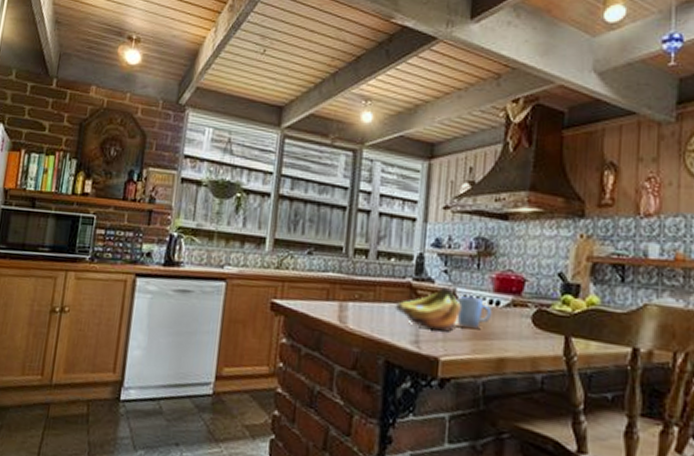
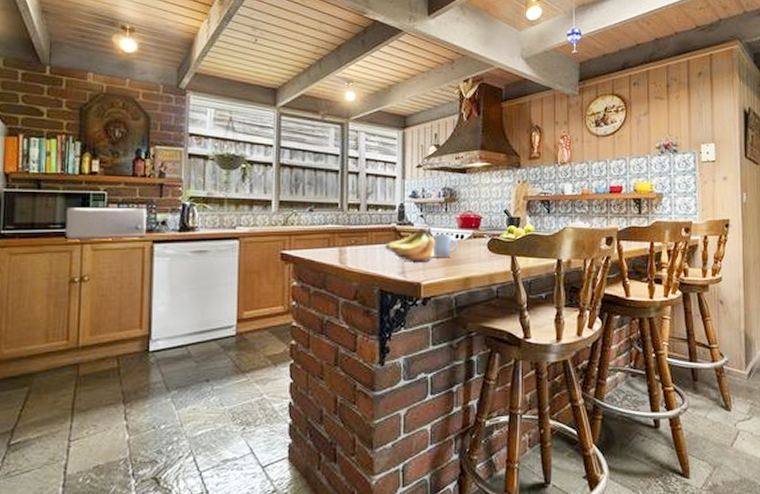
toaster: none [50,228,134,270] -> present [63,206,148,240]

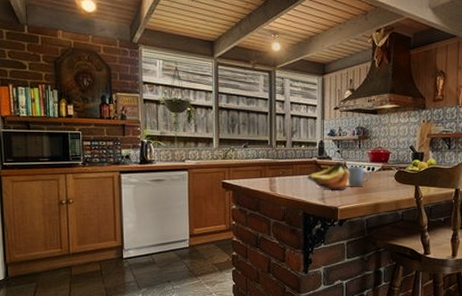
toaster: present [63,206,148,240] -> none [50,143,115,171]

